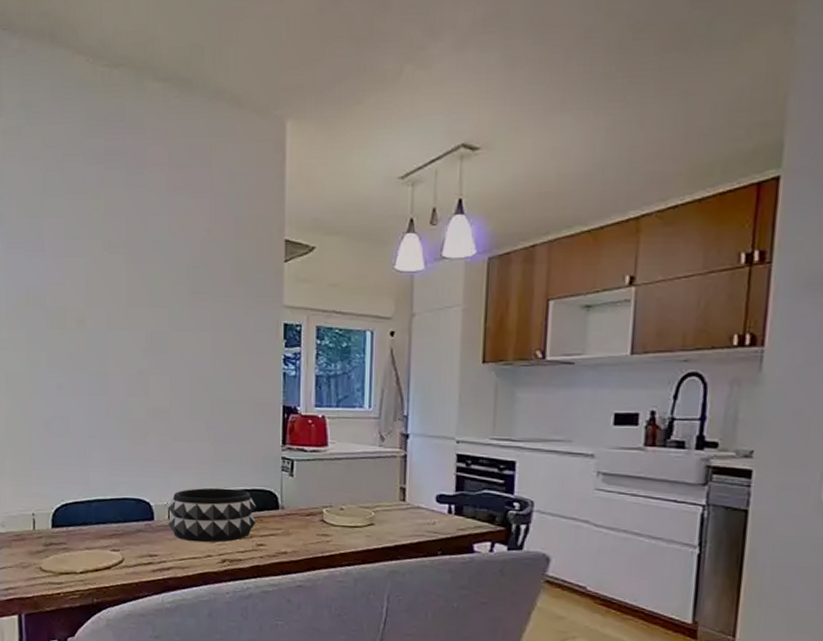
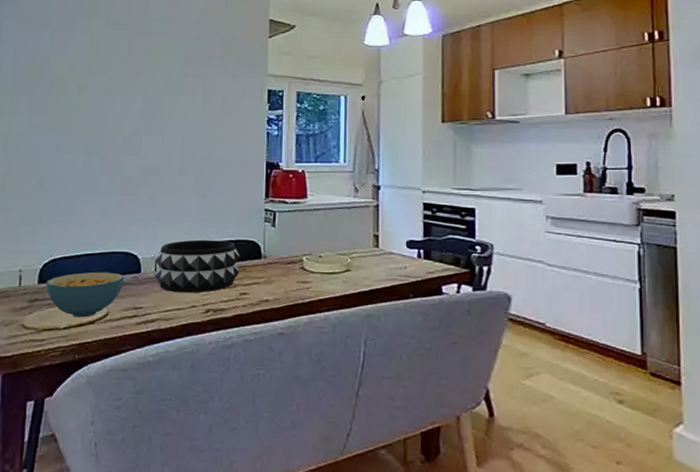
cereal bowl: none [60,518,137,563] -> present [46,271,124,318]

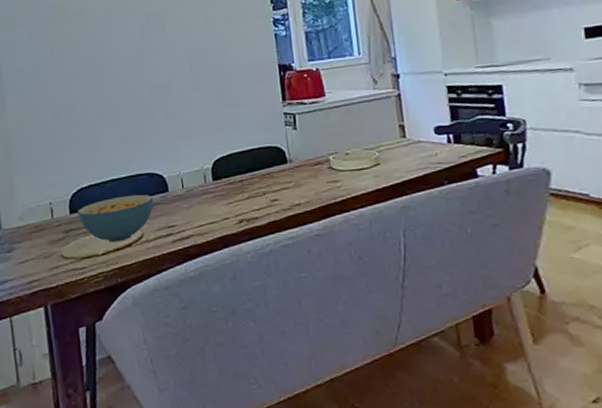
decorative bowl: present [155,239,240,293] -> none [181,149,268,207]

